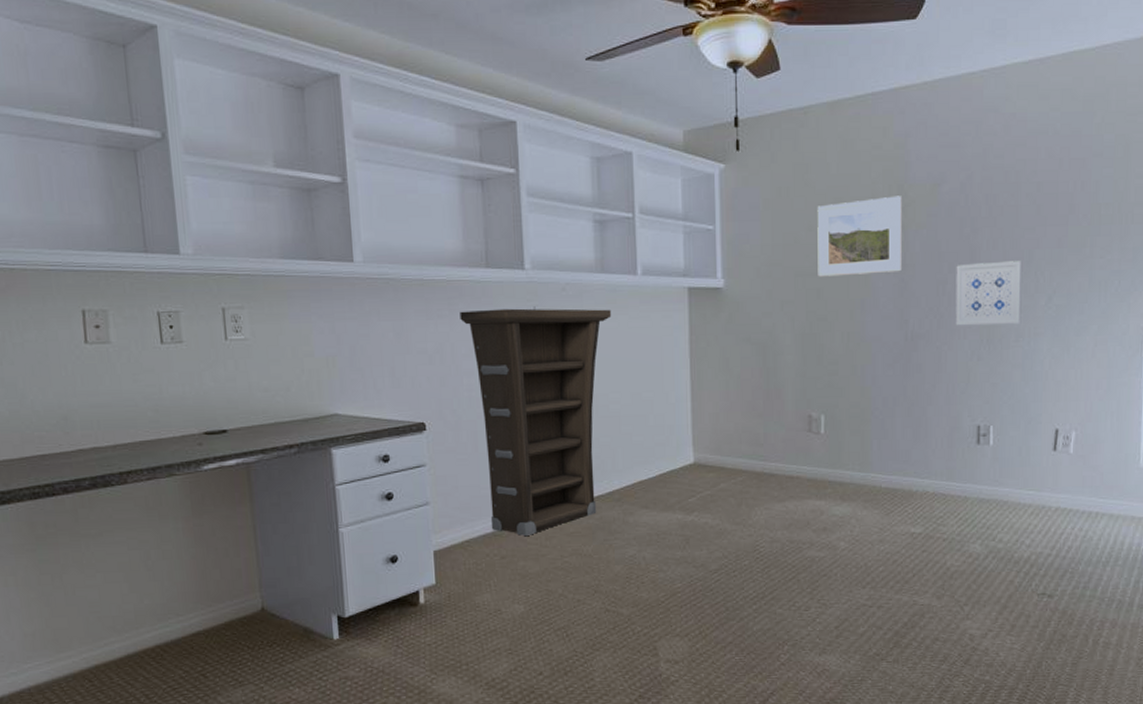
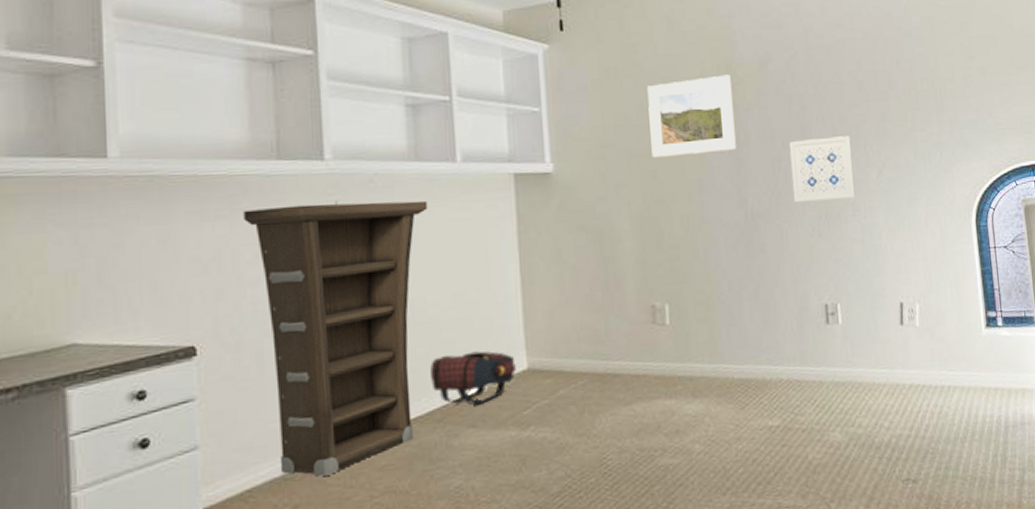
satchel: none [611,444,684,490] -> present [430,351,516,405]

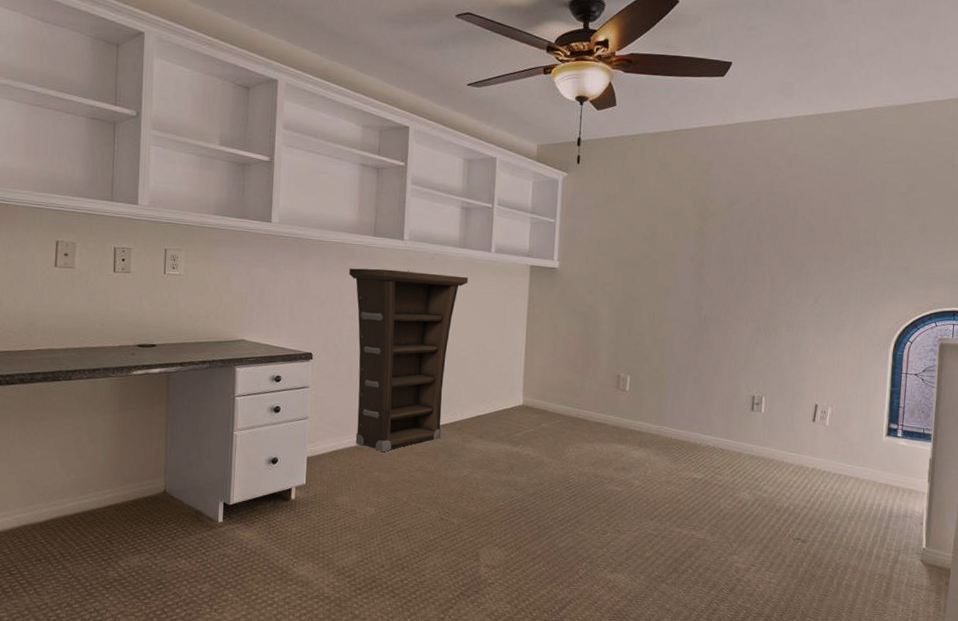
satchel: present [430,351,516,405] -> none [456,386,515,424]
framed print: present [647,74,737,158] -> none [633,209,704,268]
wall art: present [789,136,857,202] -> none [740,266,795,317]

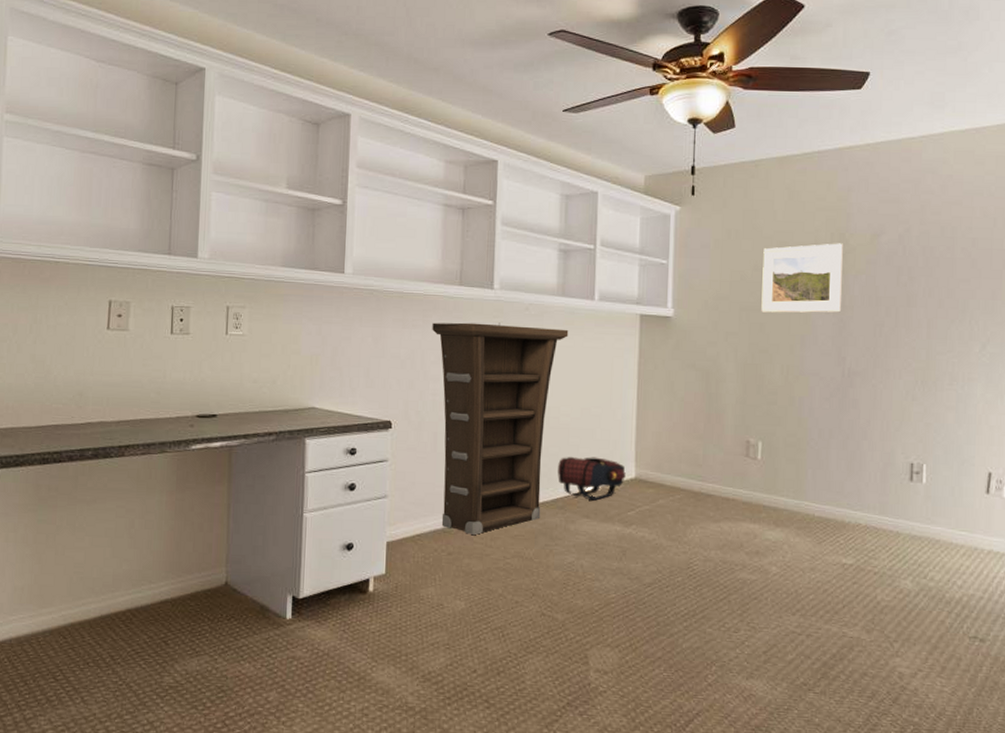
satchel: none [456,386,515,424] -> present [558,457,626,501]
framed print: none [633,209,704,268] -> present [761,243,843,313]

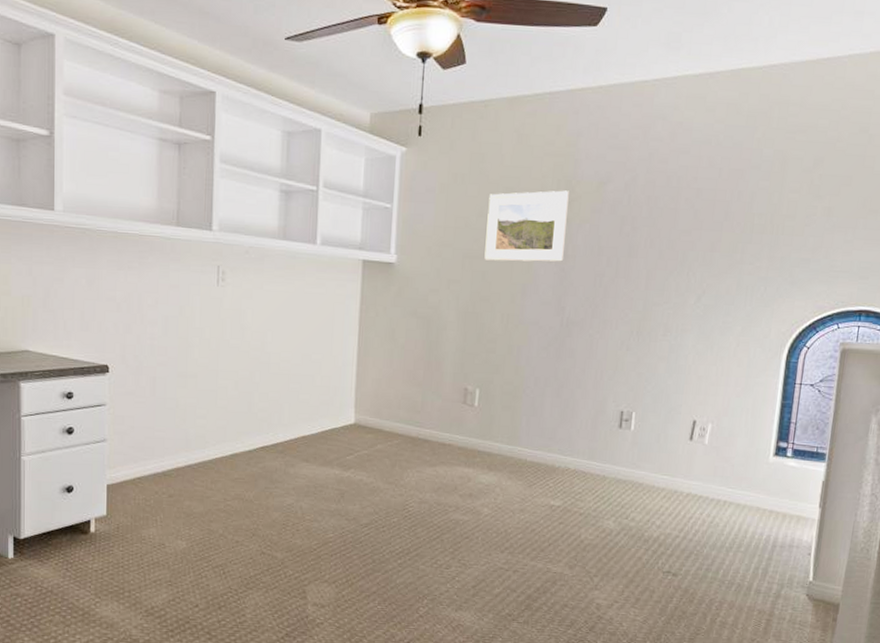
cabinet: present [432,322,569,536] -> none [148,264,290,479]
satchel: present [558,457,626,501] -> none [278,402,345,445]

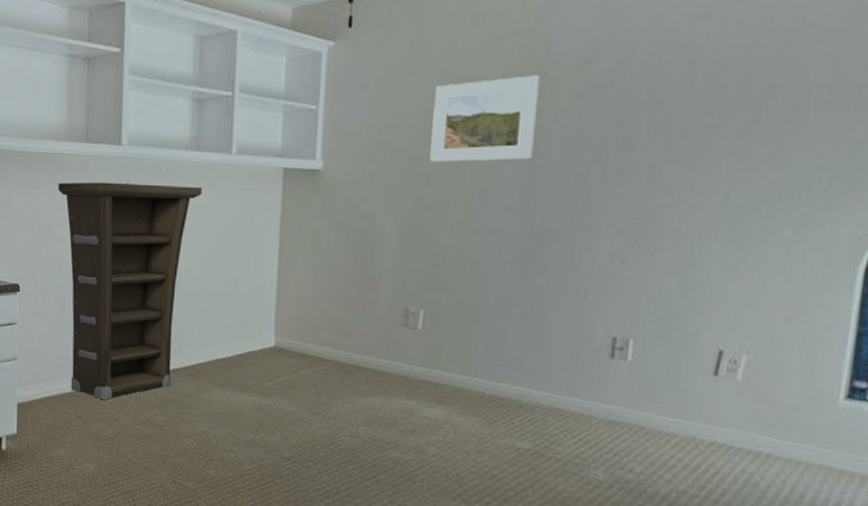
cabinet: none [148,264,290,479] -> present [58,182,203,401]

